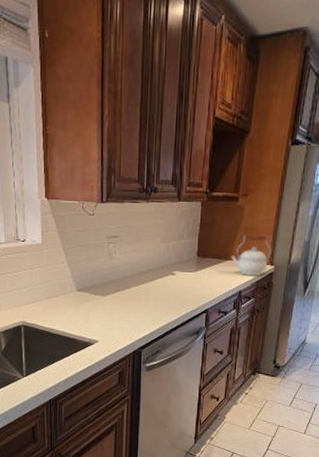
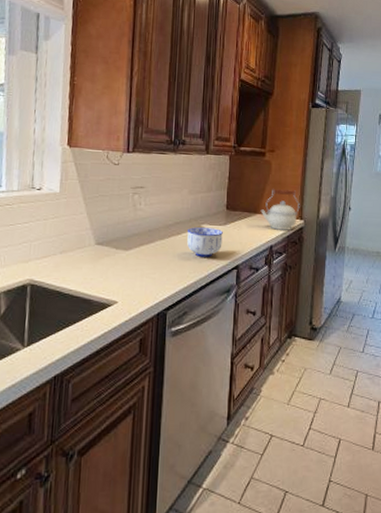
bowl: none [159,274,193,302] -> present [187,227,223,257]

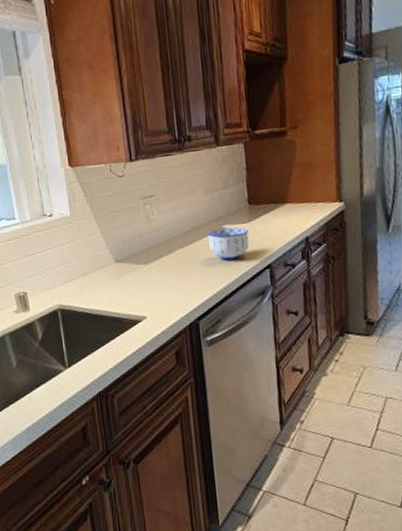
kettle: present [260,188,300,231] -> none [289,168,338,219]

